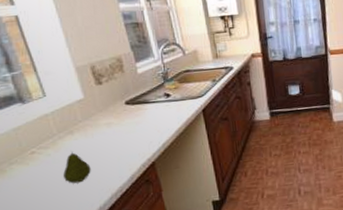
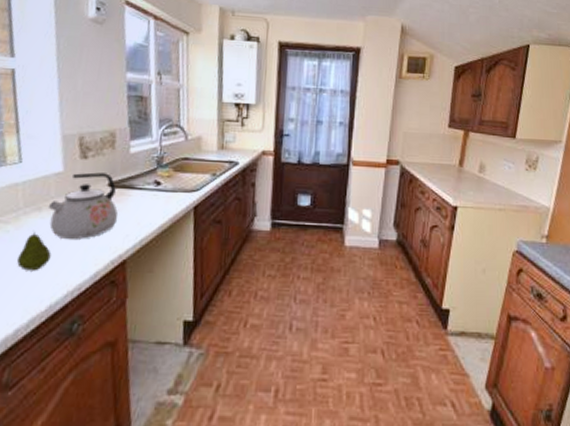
kettle: none [78,93,140,154] -> present [47,172,118,239]

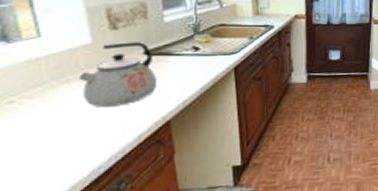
fruit: present [17,231,52,271] -> none [49,103,88,142]

